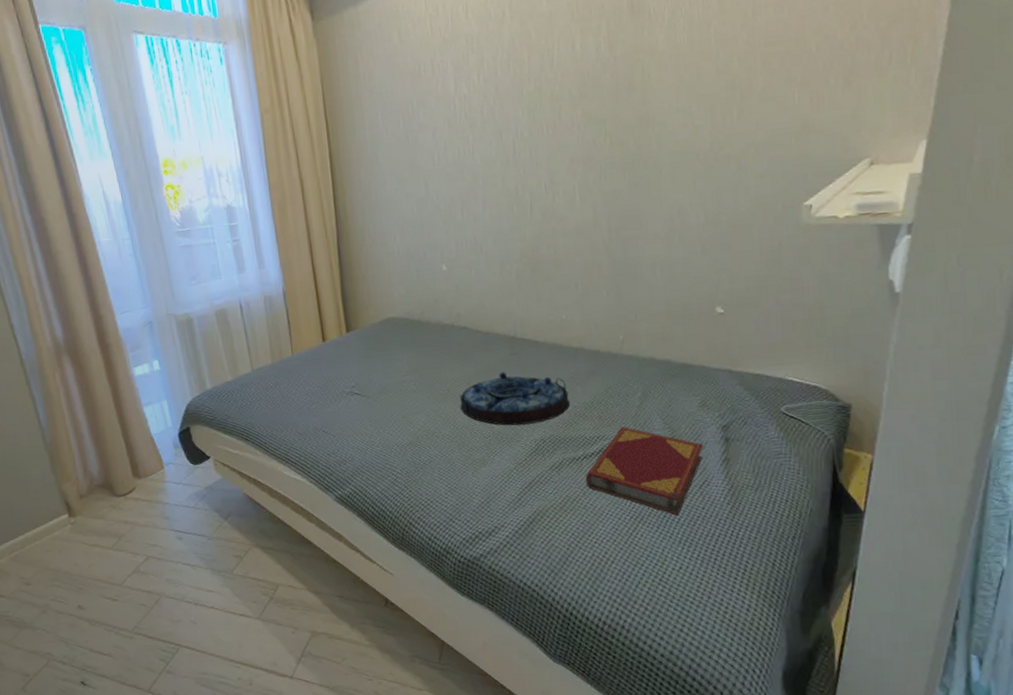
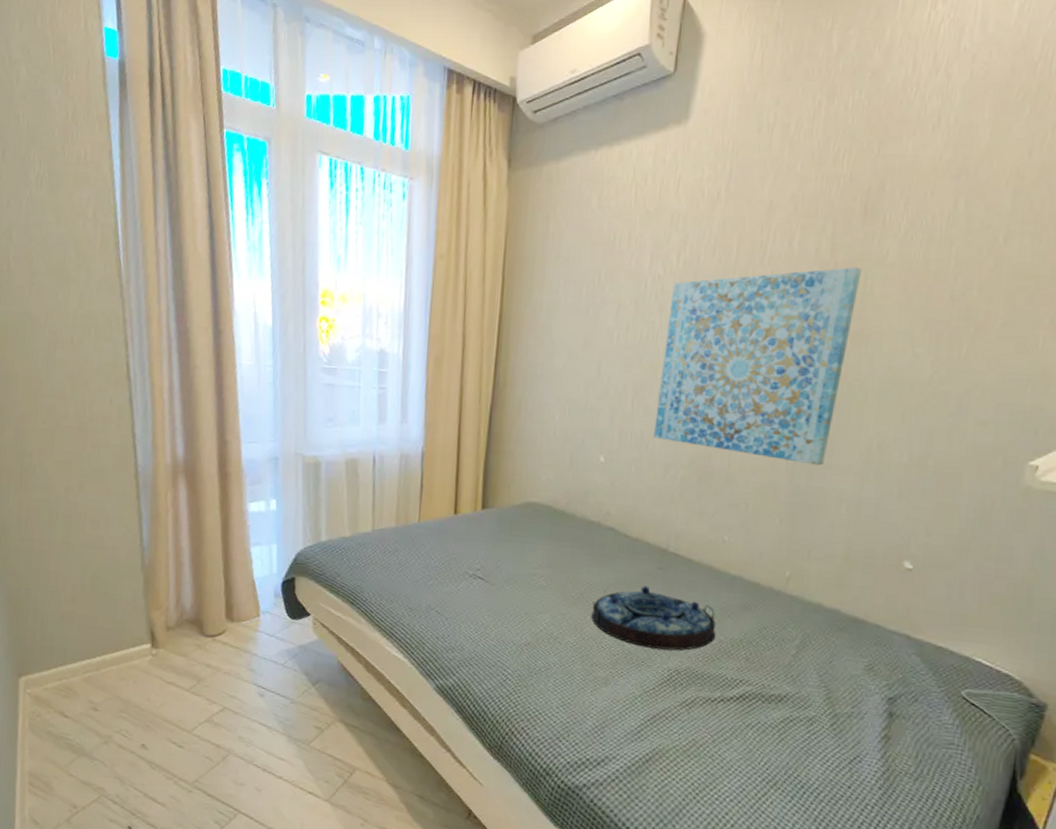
wall art: none [478,59,639,241] -> present [654,267,862,466]
hardback book: present [585,426,703,516] -> none [717,674,862,789]

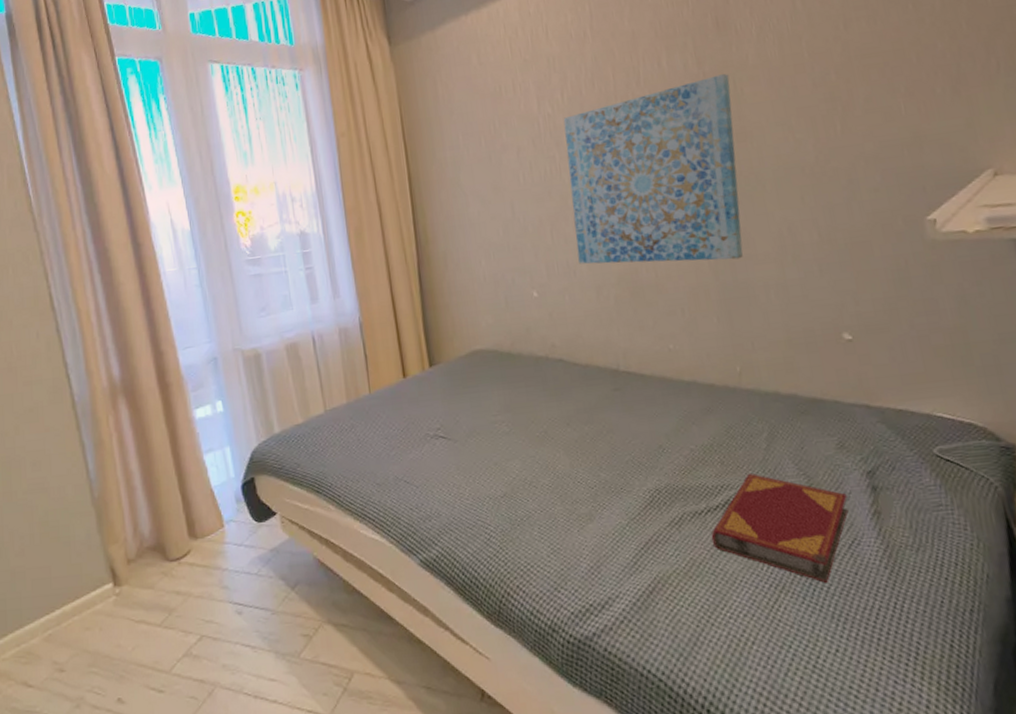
serving tray: present [591,586,716,651] -> none [558,410,687,473]
hardback book: none [717,674,862,789] -> present [711,473,849,583]

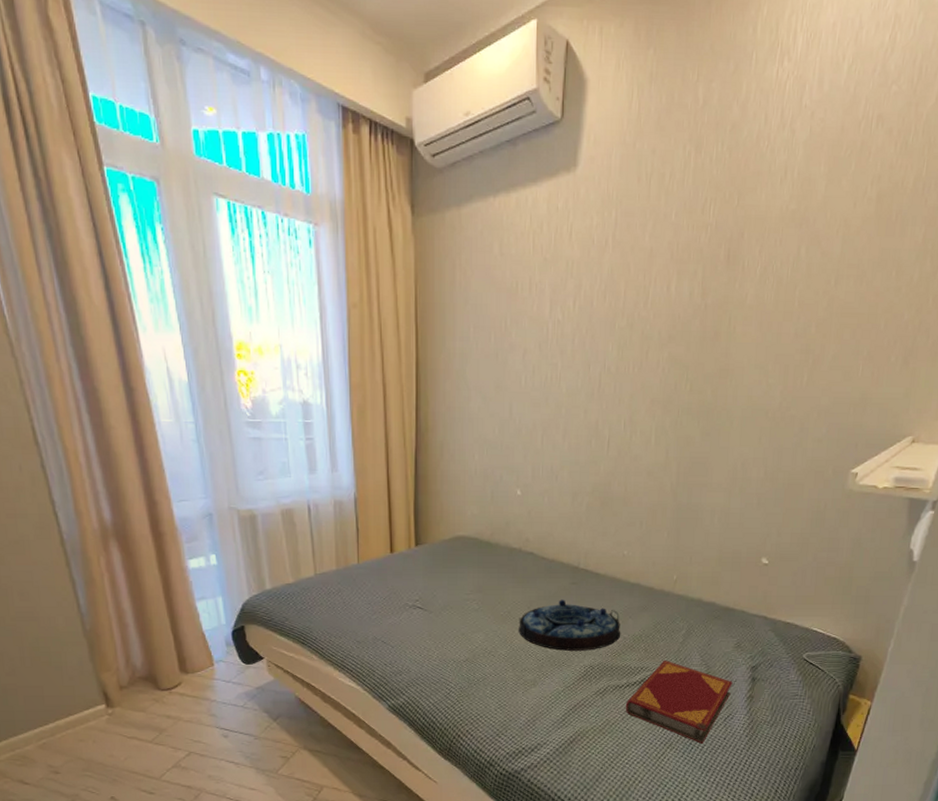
serving tray: none [558,410,687,473] -> present [519,599,621,651]
wall art: present [563,74,743,264] -> none [562,309,727,485]

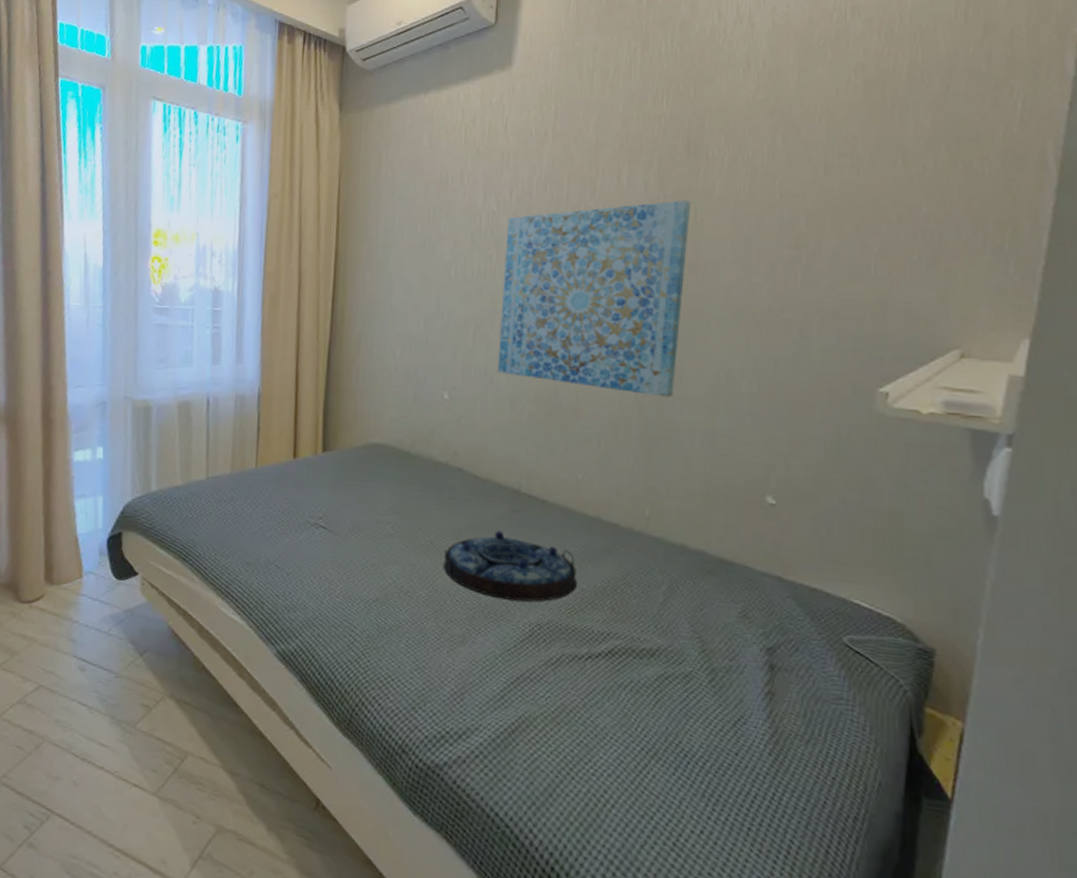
wall art: none [562,309,727,485] -> present [498,200,691,398]
hardback book: present [625,659,733,744] -> none [587,625,741,758]

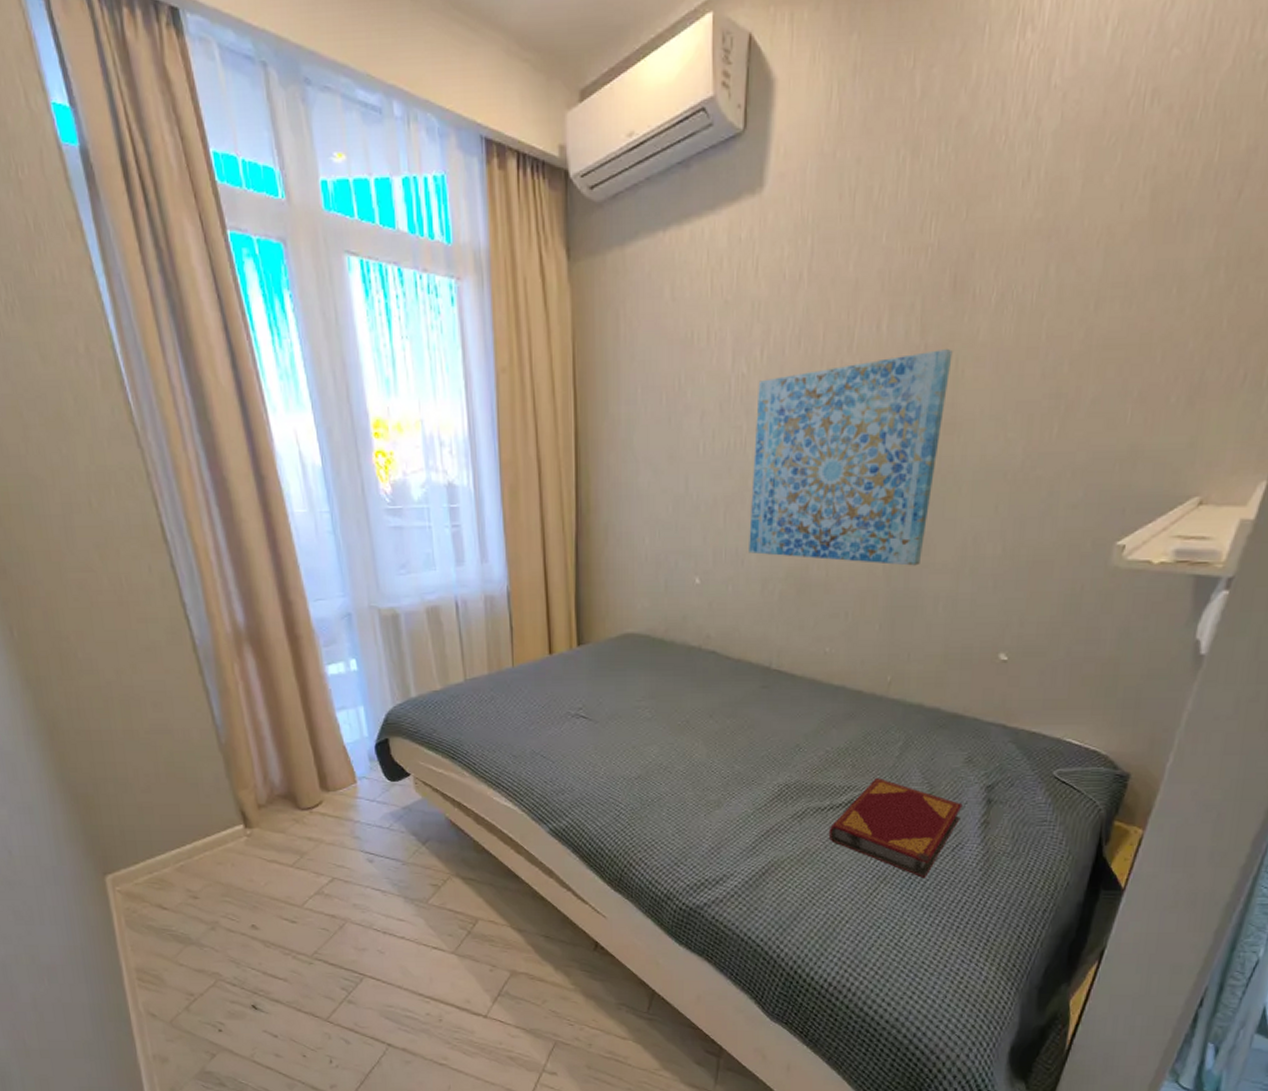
serving tray: present [443,530,578,603] -> none [699,706,823,766]
hardback book: none [587,625,741,758] -> present [828,777,963,878]

